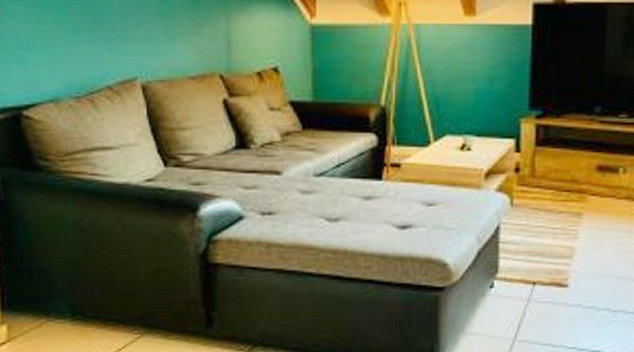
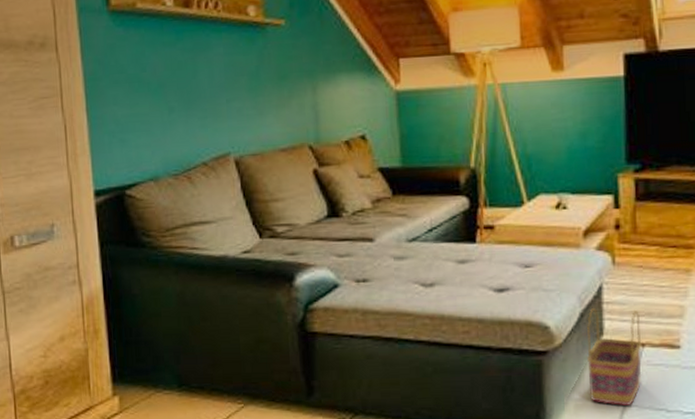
basket: none [481,247,533,340] -> present [587,308,642,406]

